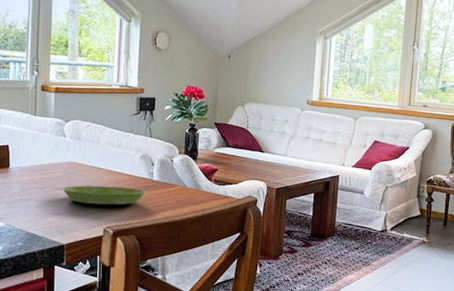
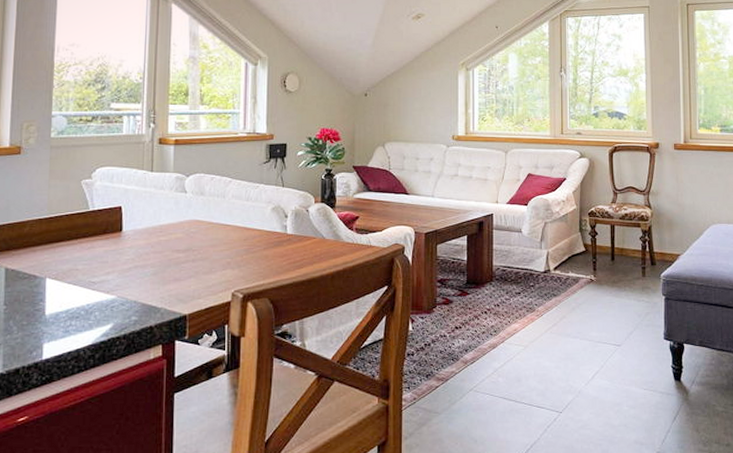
saucer: present [63,185,146,205] -> none [185,244,279,267]

